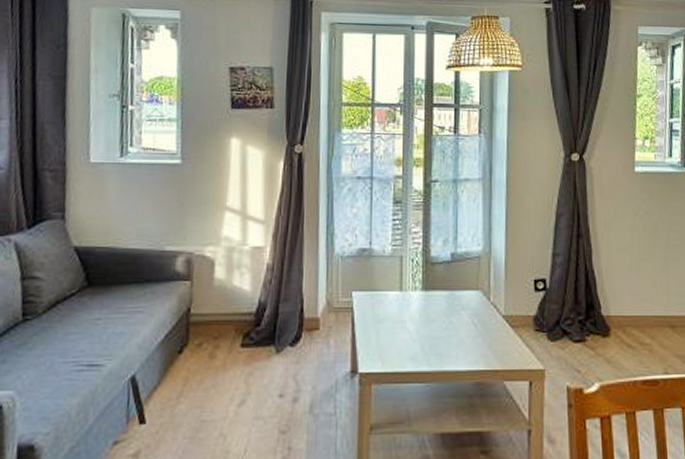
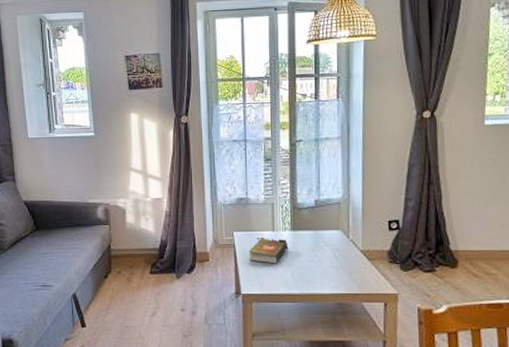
book: none [370,299,419,333] -> present [249,238,289,264]

